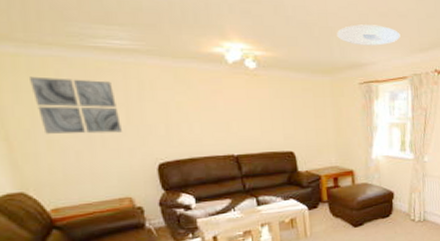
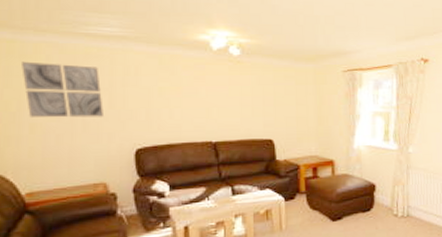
ceiling light: present [337,24,401,46] -> none [322,13,386,34]

